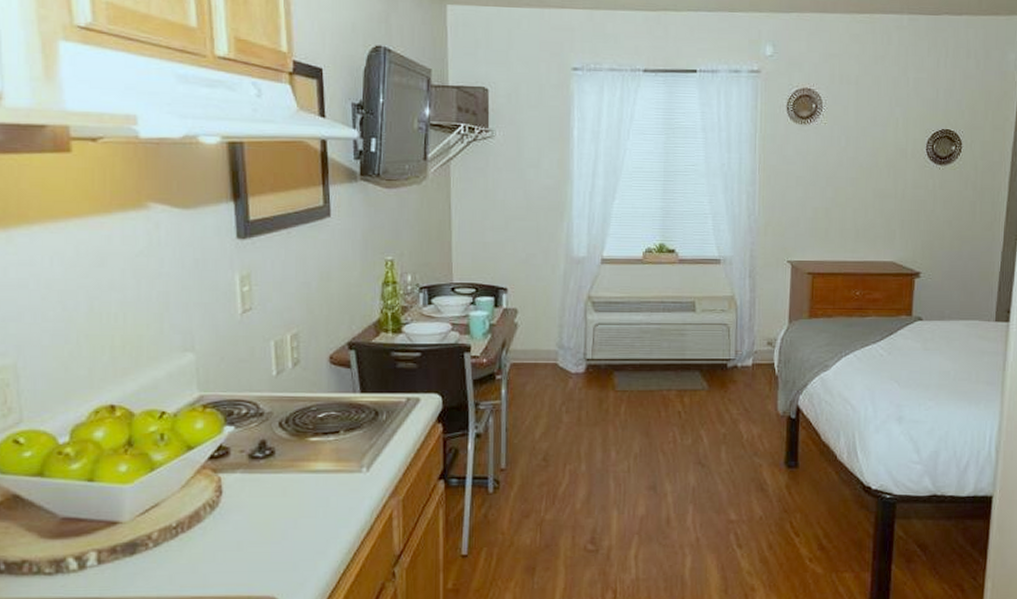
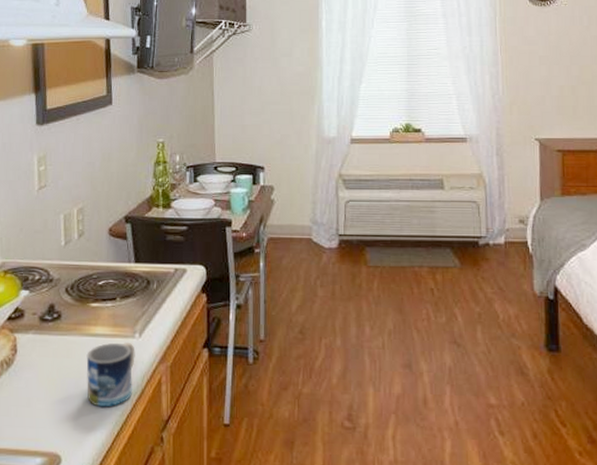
mug: none [306,477,363,546] -> present [86,341,135,407]

